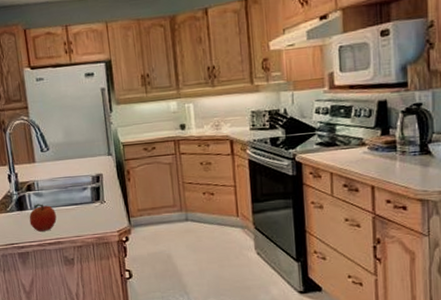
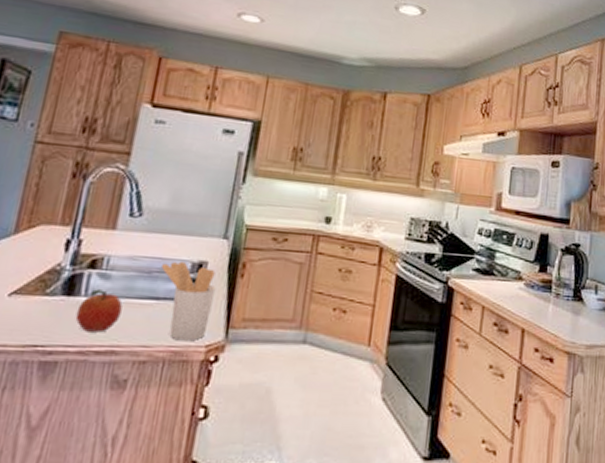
utensil holder: none [72,176,115,230] -> present [162,261,216,341]

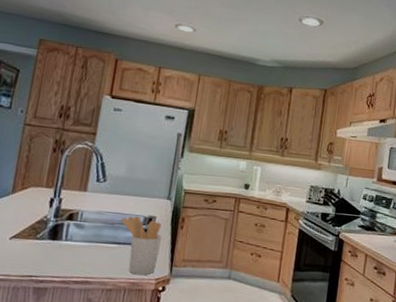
fruit: present [75,289,123,333] -> none [59,235,93,268]

